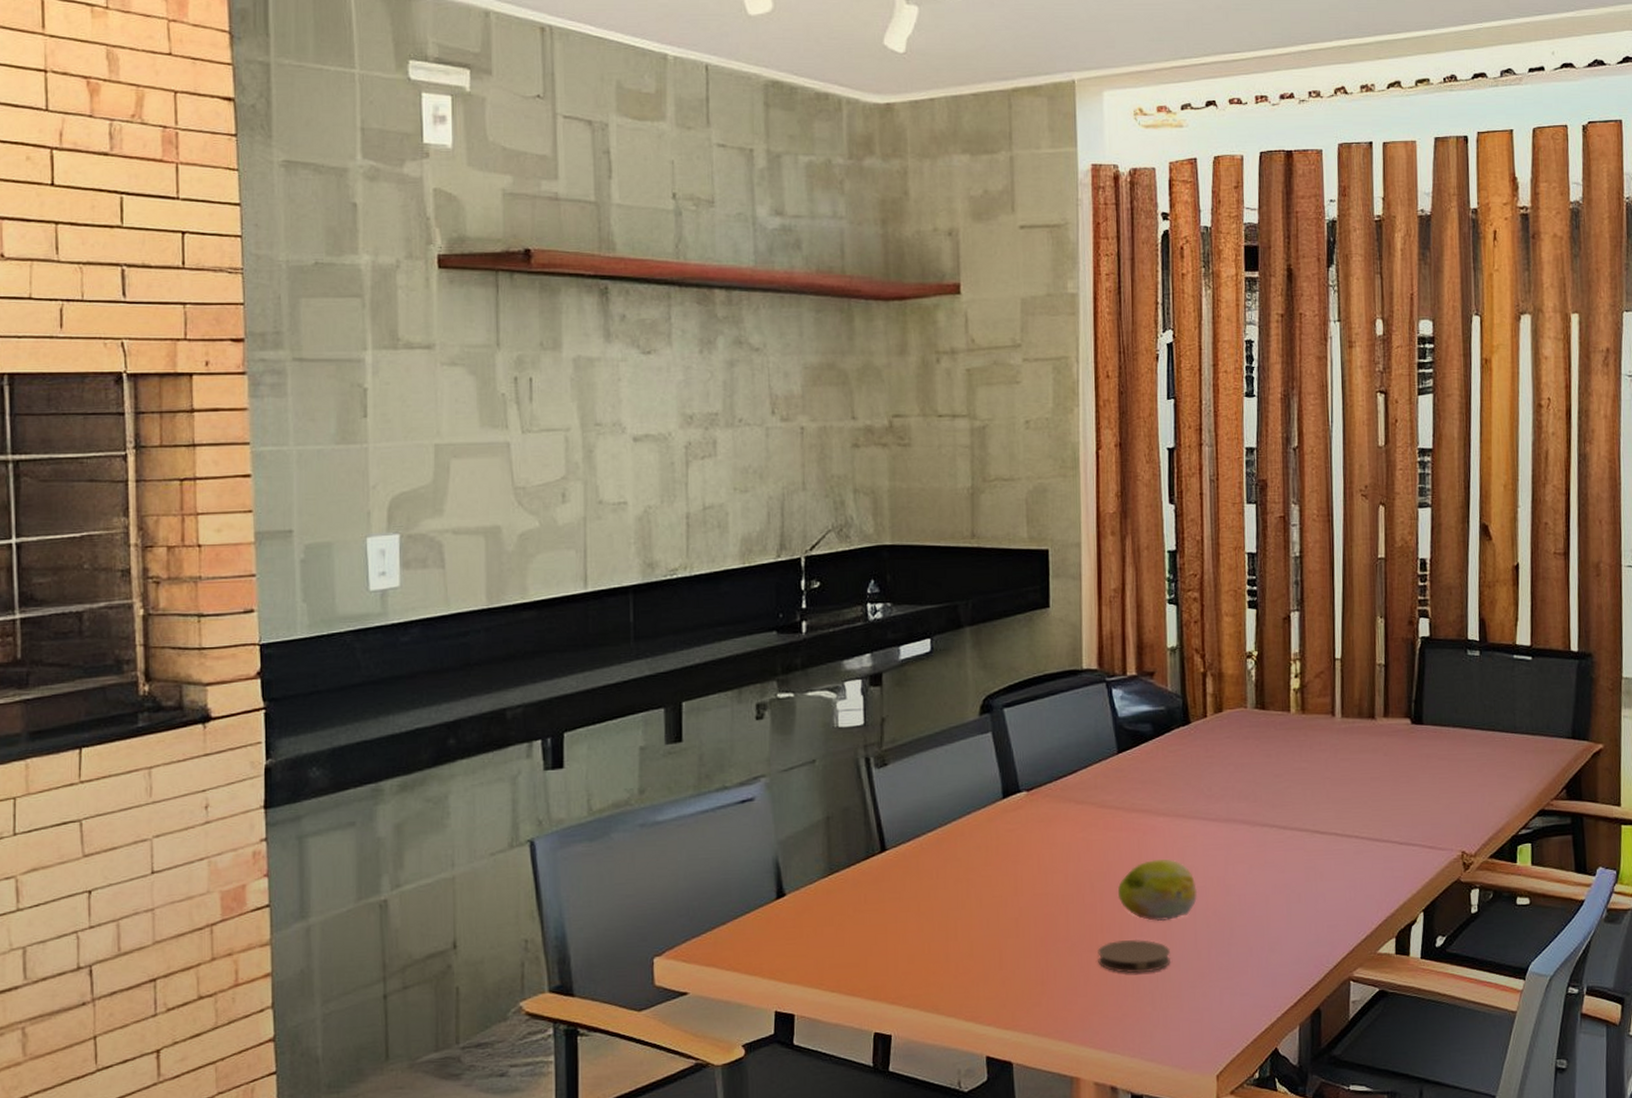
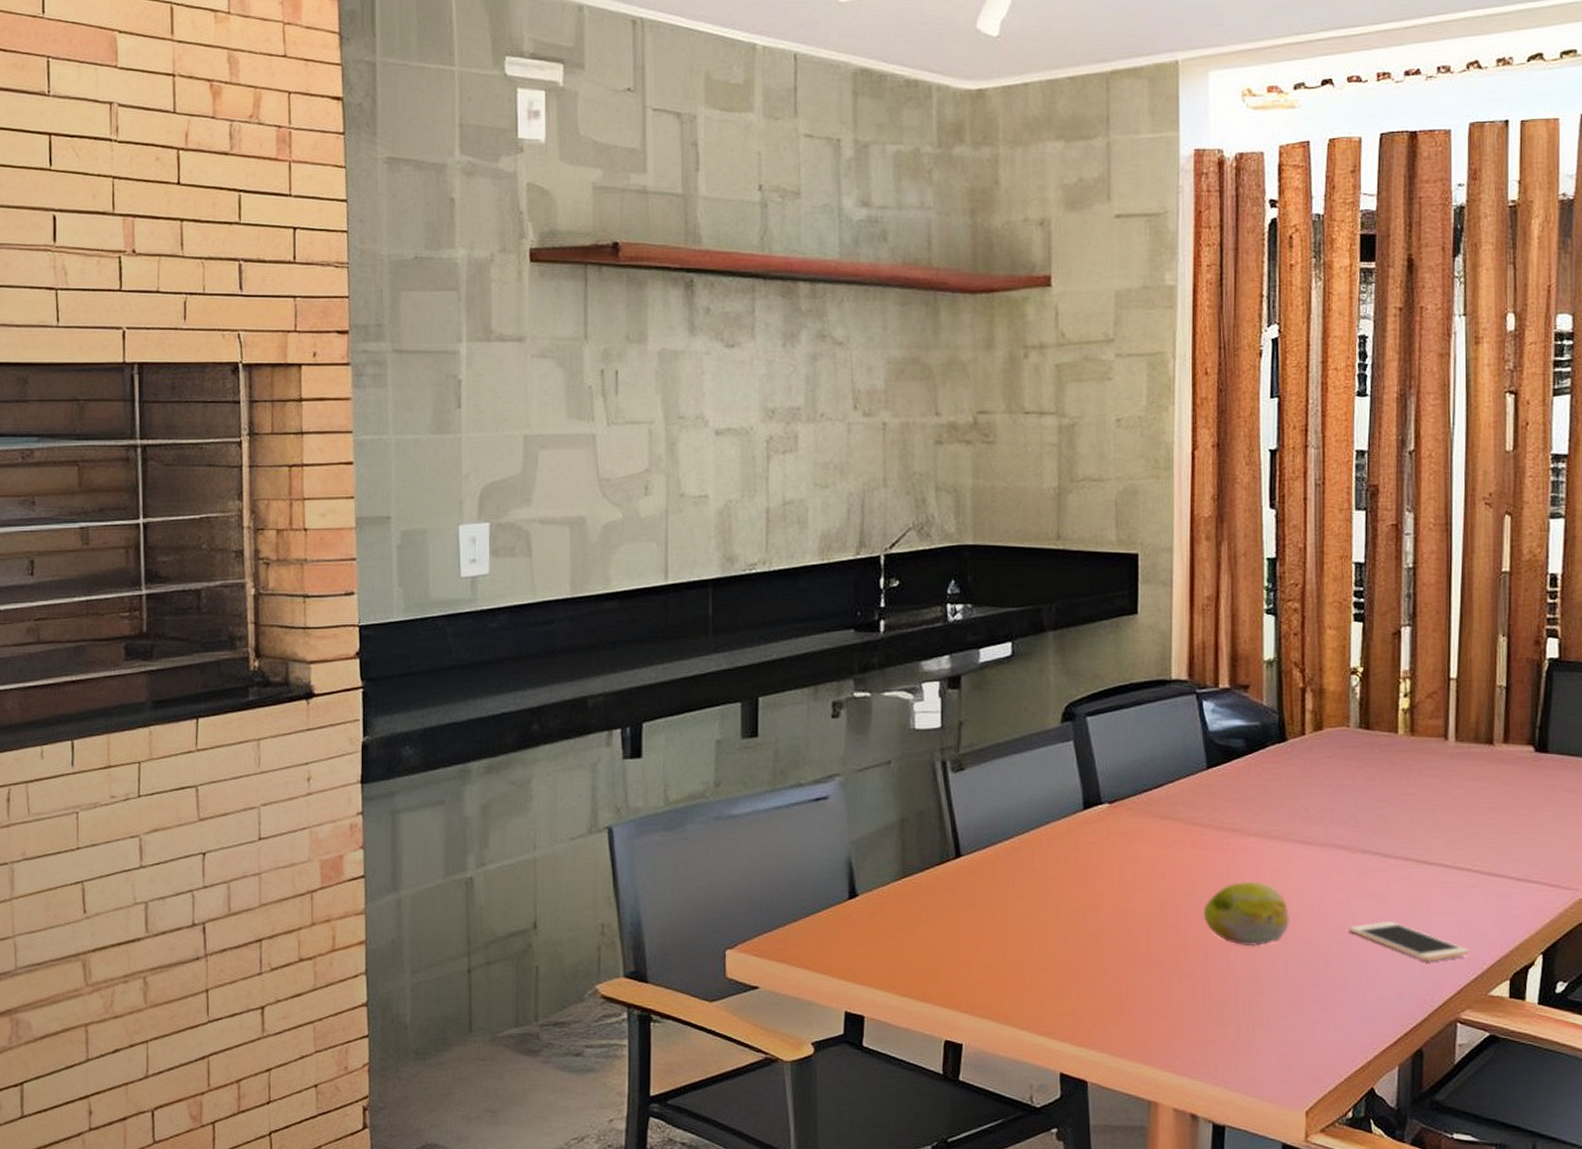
coaster: present [1098,939,1170,974] -> none [1180,963,1258,999]
cell phone: none [1251,888,1360,925] -> present [1349,920,1470,962]

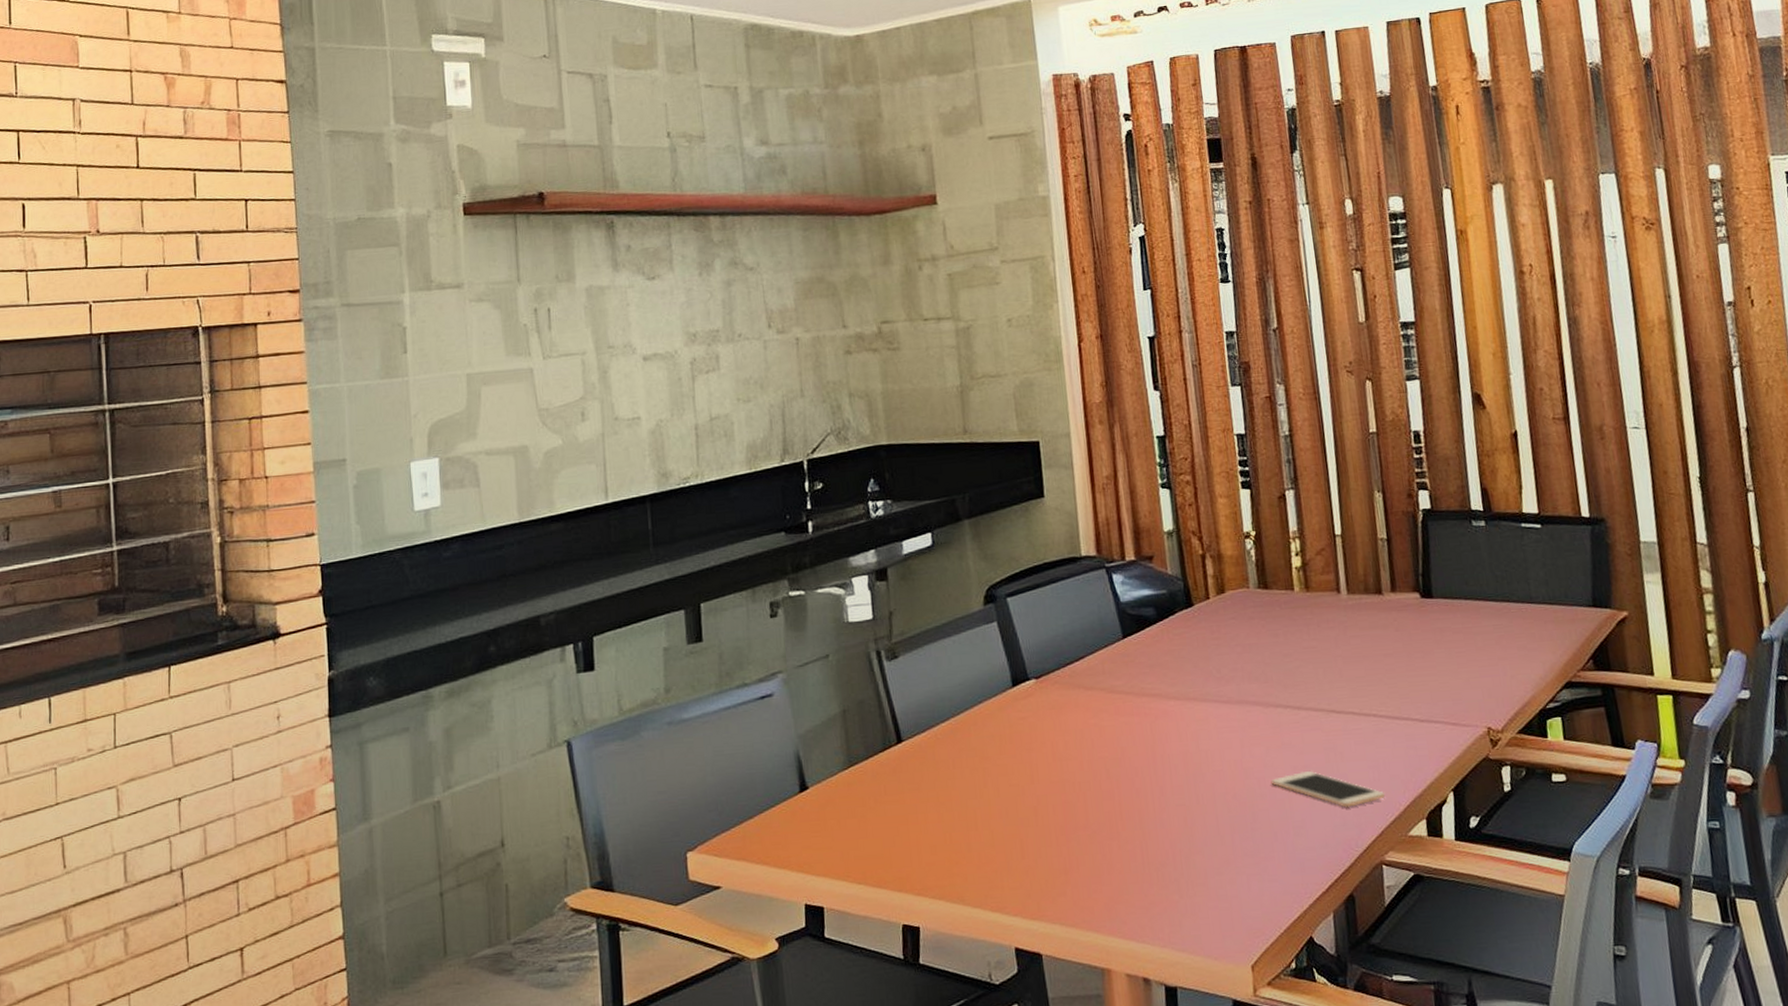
fruit: present [1203,881,1291,947] -> none [1133,743,1216,807]

